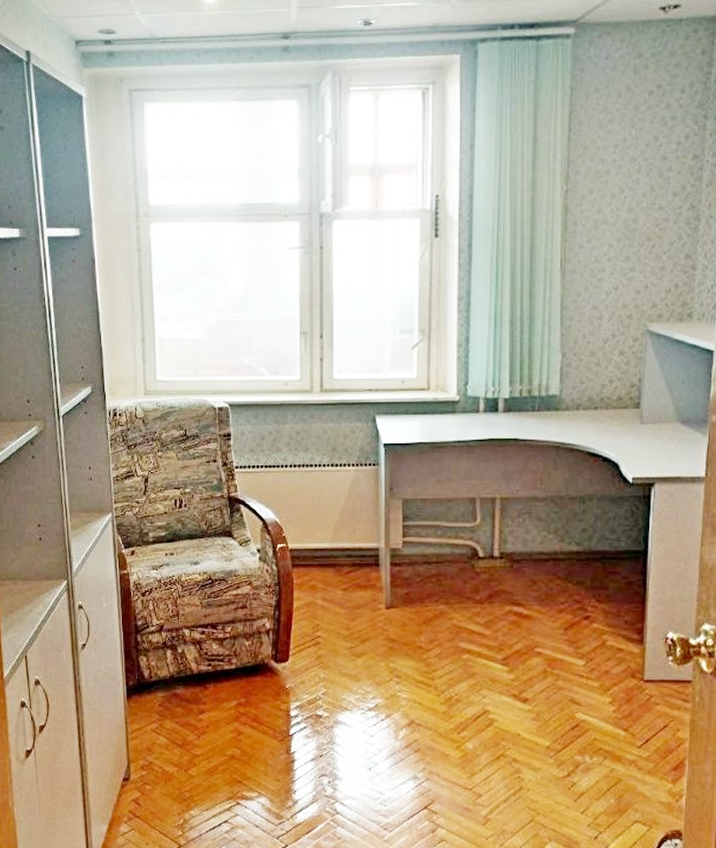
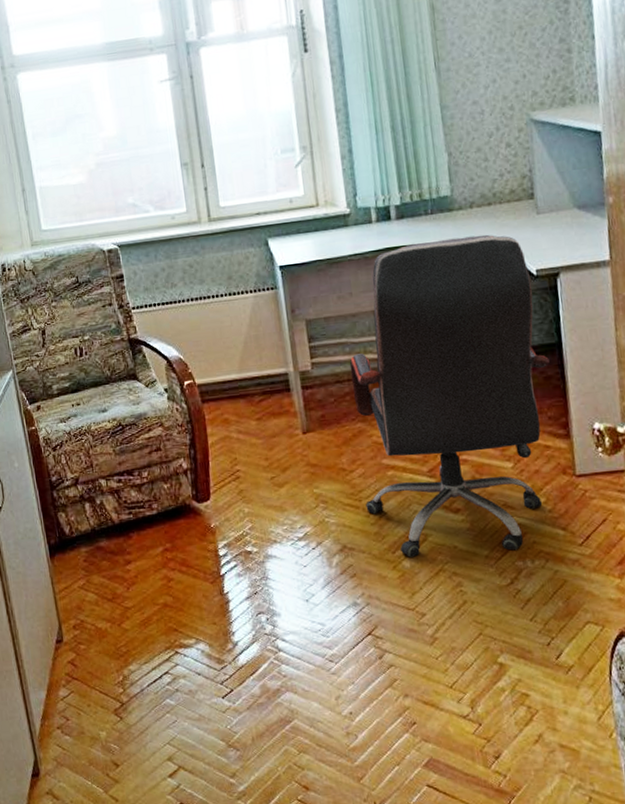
office chair: none [438,437,633,745] -> present [350,234,550,557]

